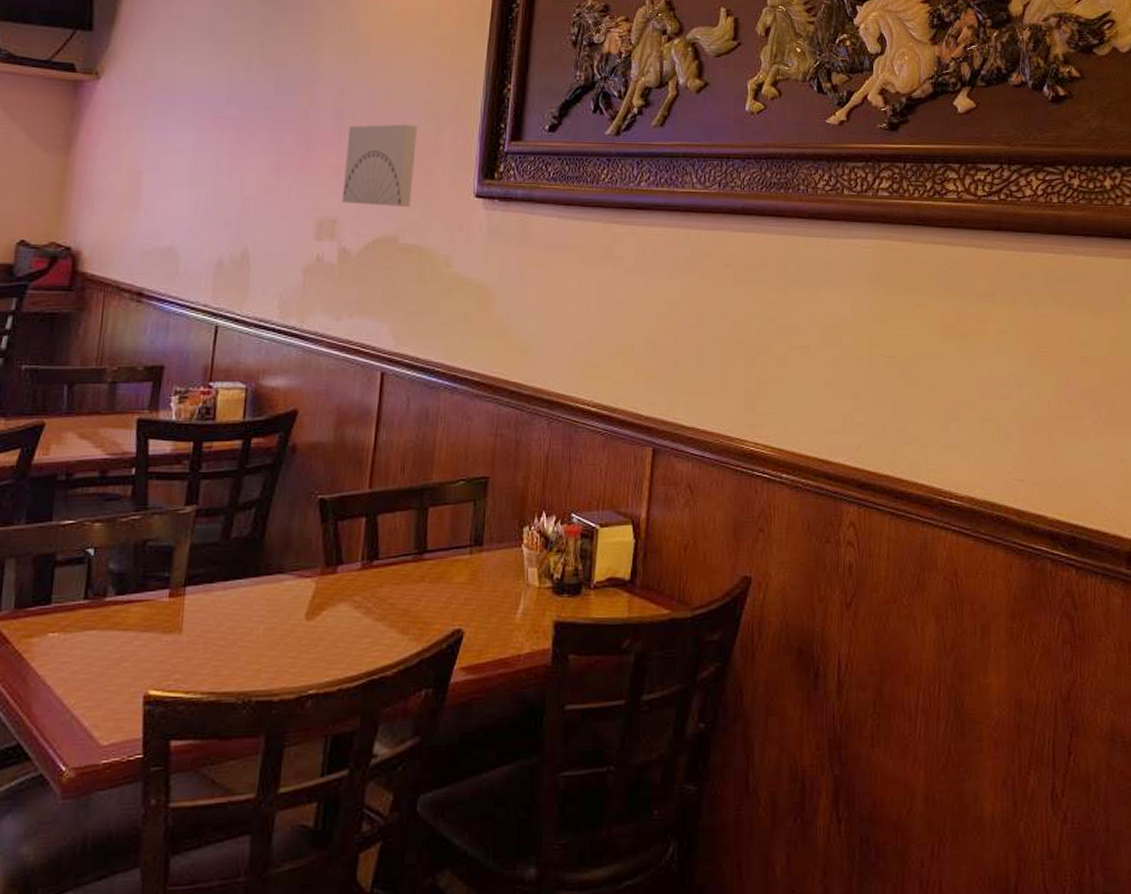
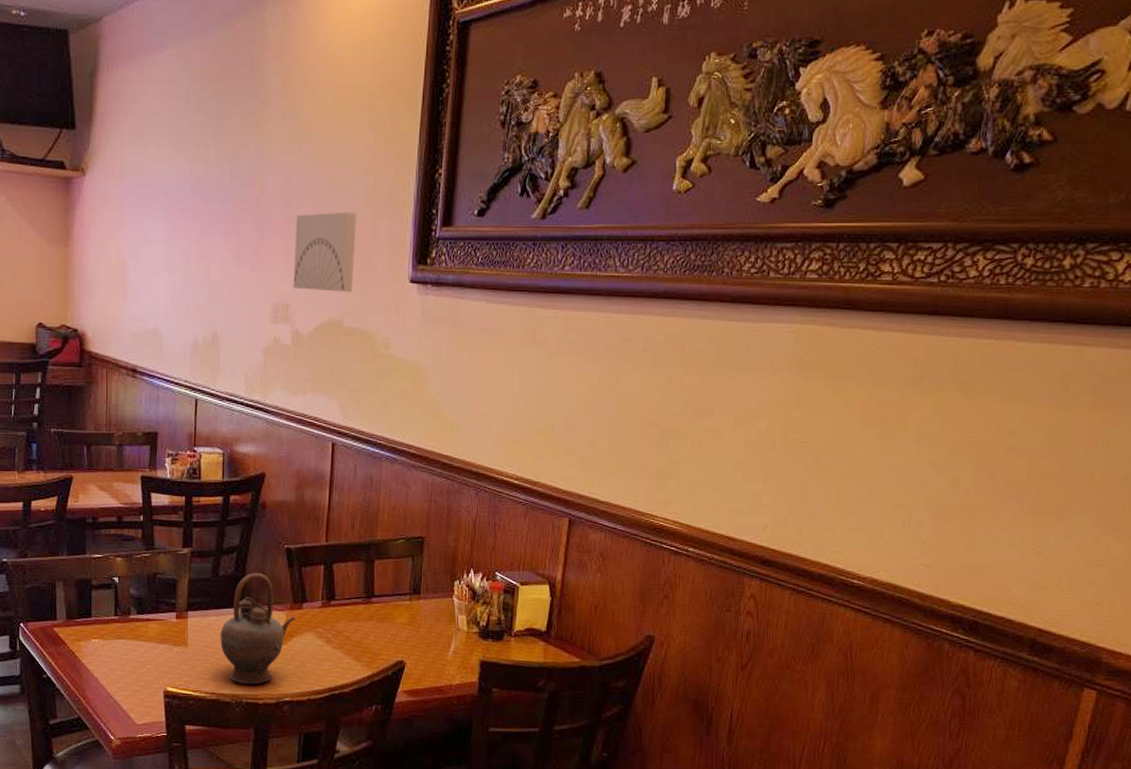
teapot: none [226,532,327,677] -> present [220,573,295,685]

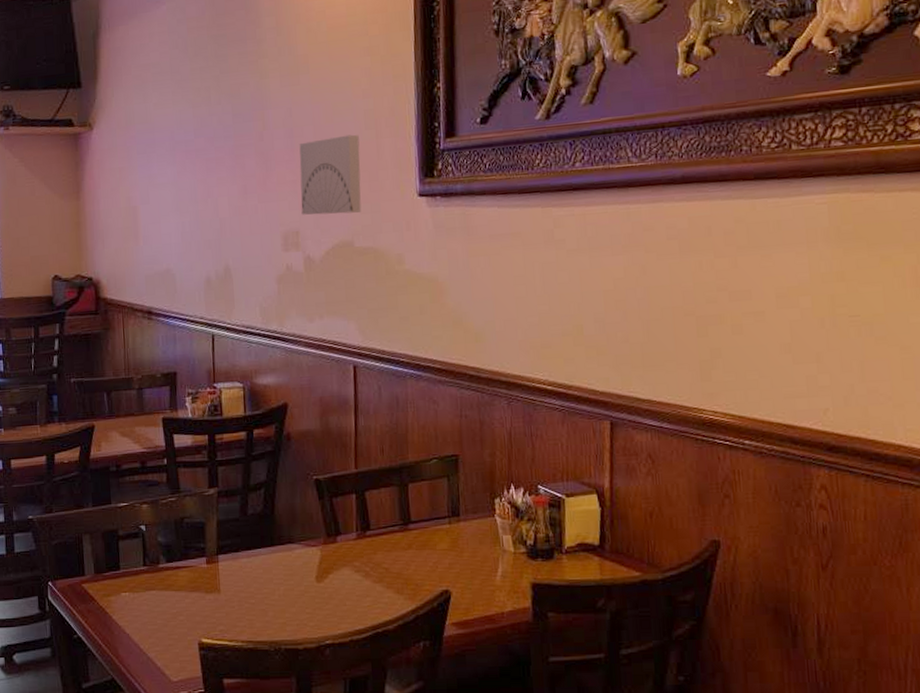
teapot: present [220,573,295,685] -> none [253,508,330,629]

